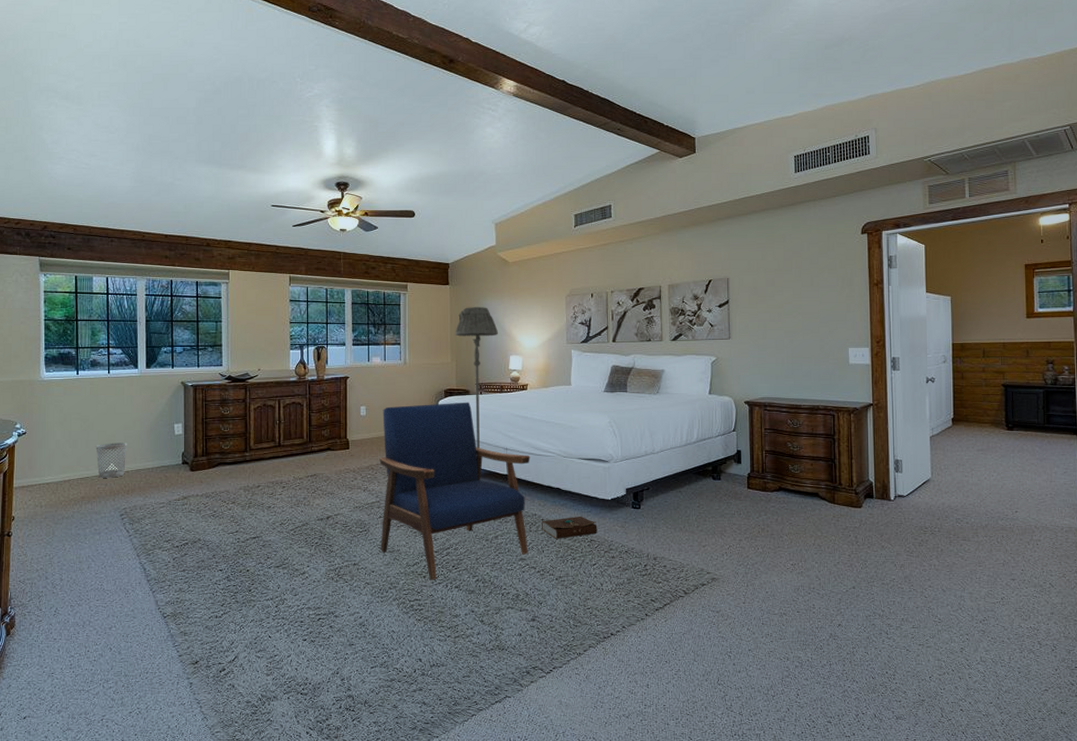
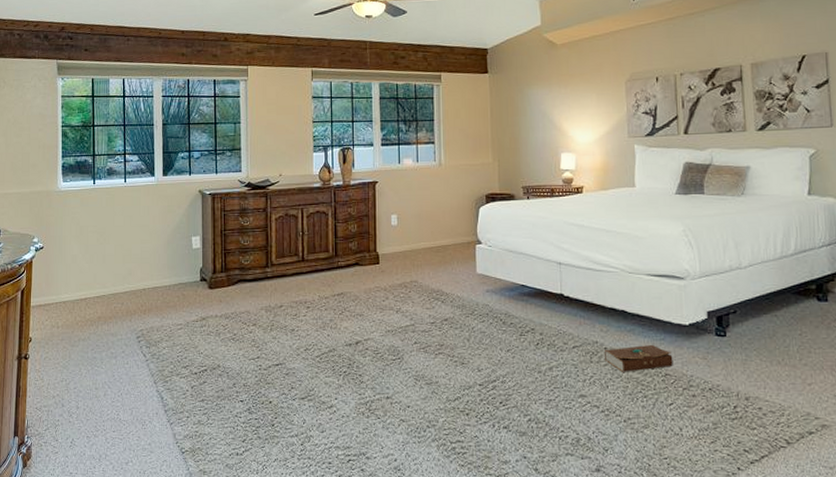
wastebasket: present [96,443,127,478] -> none [112,257,144,296]
armchair: present [379,402,530,580] -> none [413,208,590,419]
floor lamp: present [455,307,498,448] -> none [496,97,546,262]

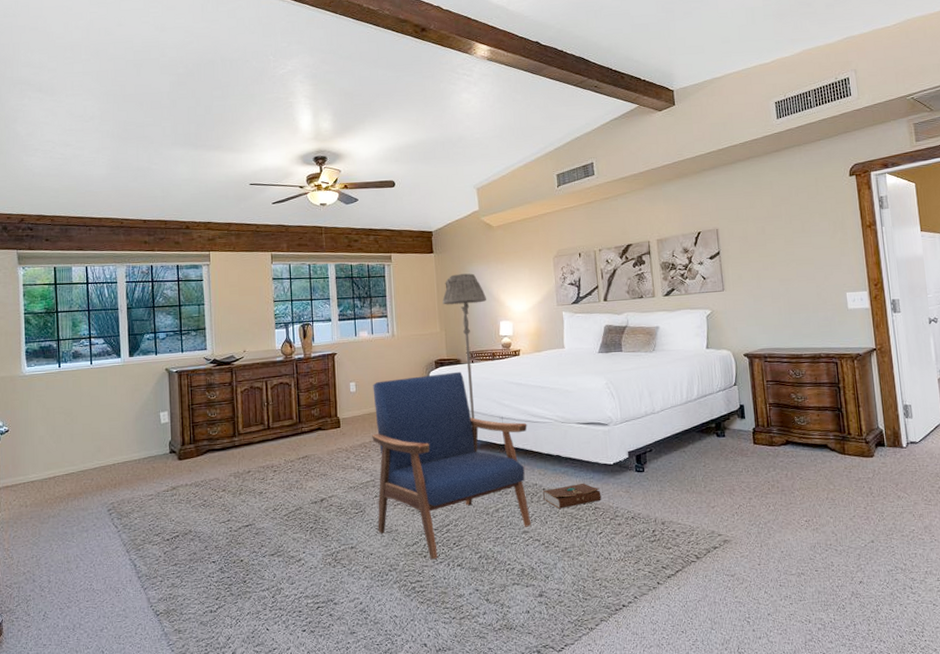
armchair: none [413,208,590,419] -> present [372,371,532,560]
floor lamp: none [496,97,546,262] -> present [442,273,486,419]

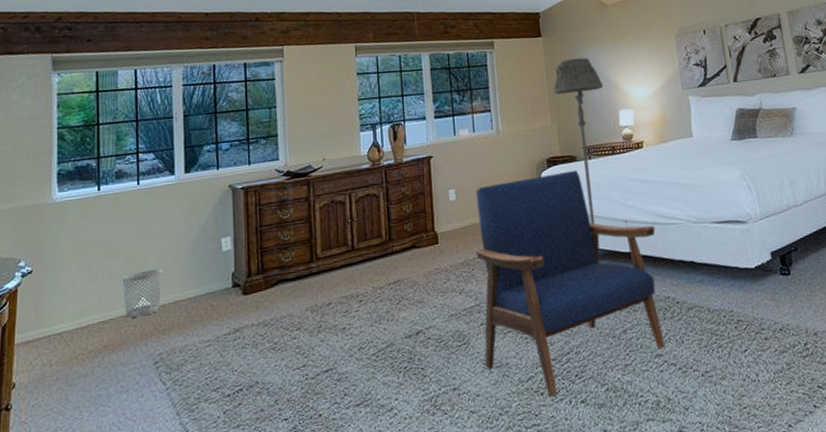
wastebasket: none [80,434,113,473] -> present [122,268,162,318]
book: present [542,483,601,509] -> none [676,292,744,325]

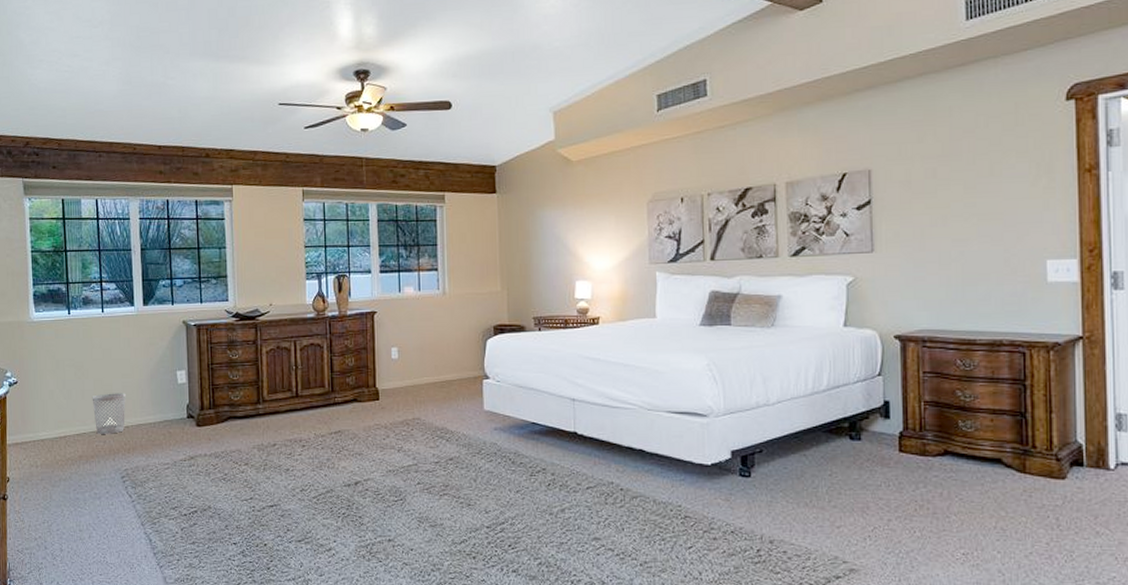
armchair: present [475,170,666,398] -> none [416,340,605,562]
floor lamp: present [553,57,603,224] -> none [505,220,560,399]

